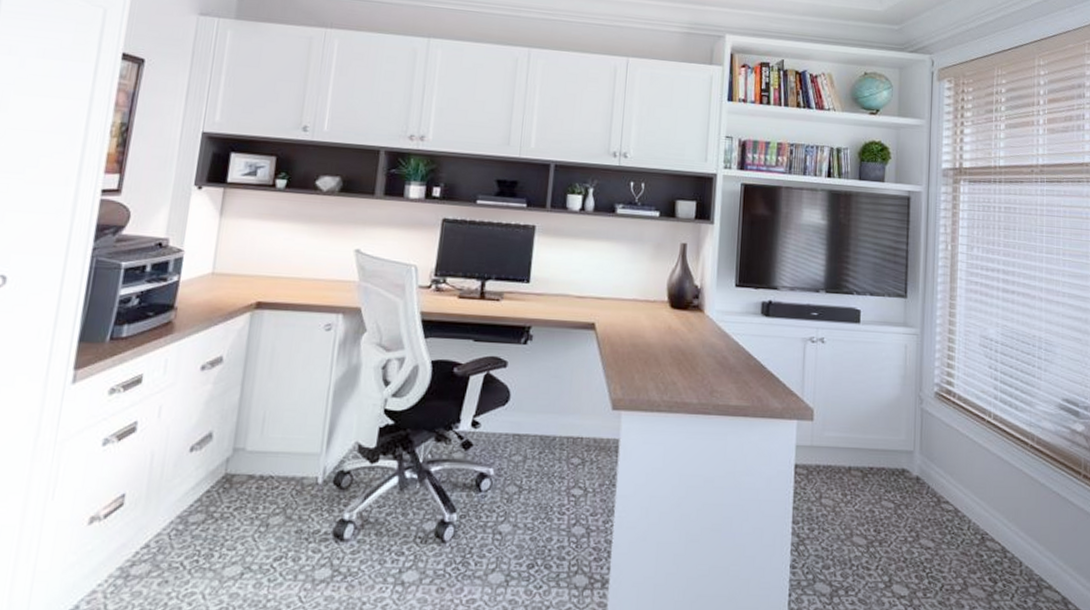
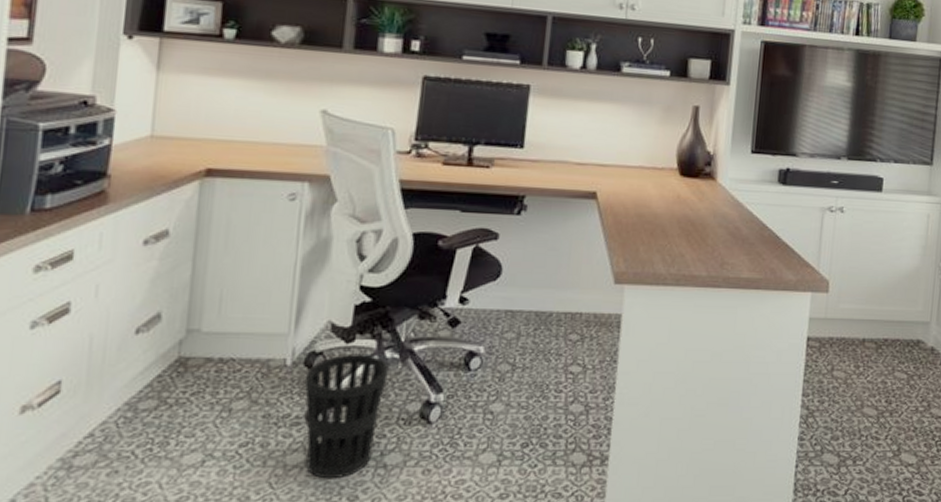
wastebasket: none [332,473,408,595] -> present [304,353,389,479]

